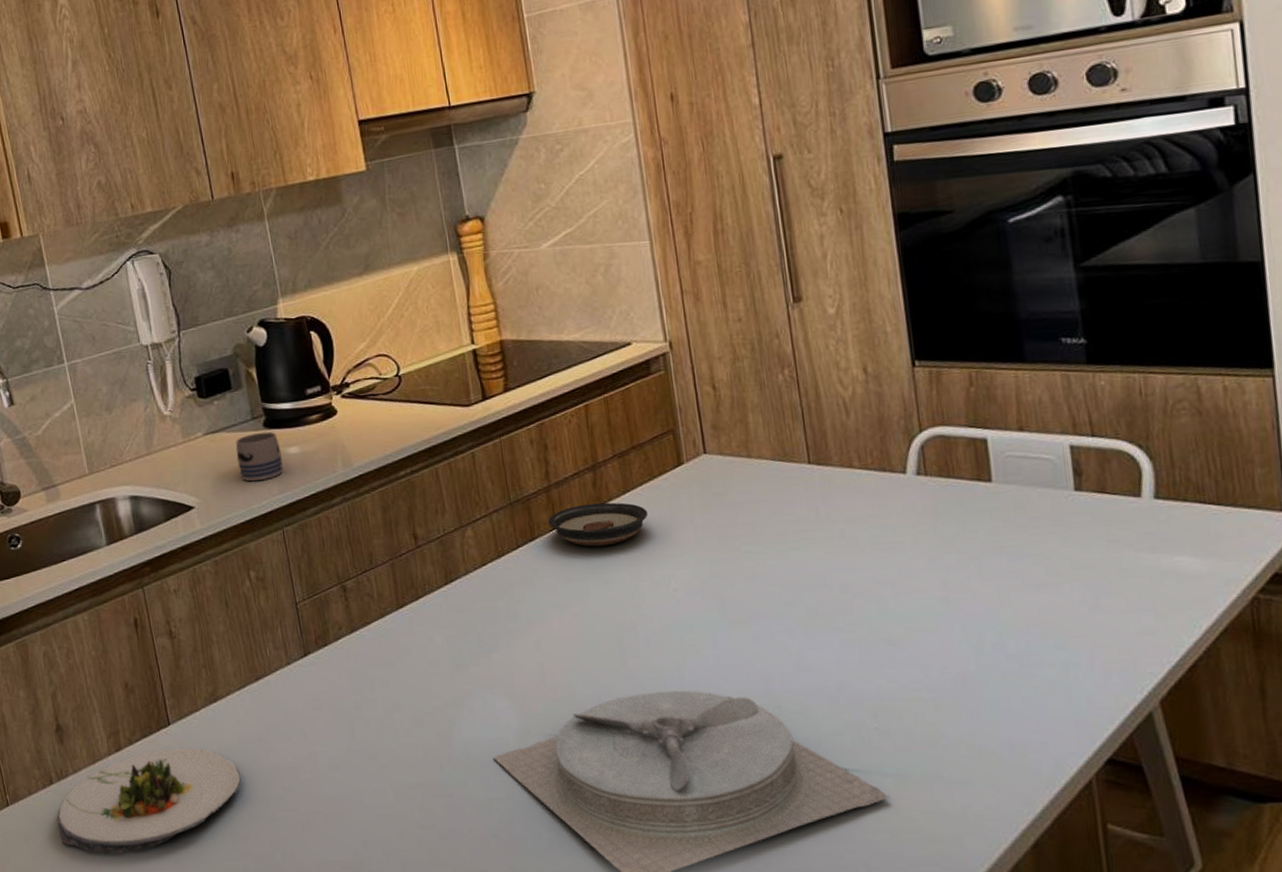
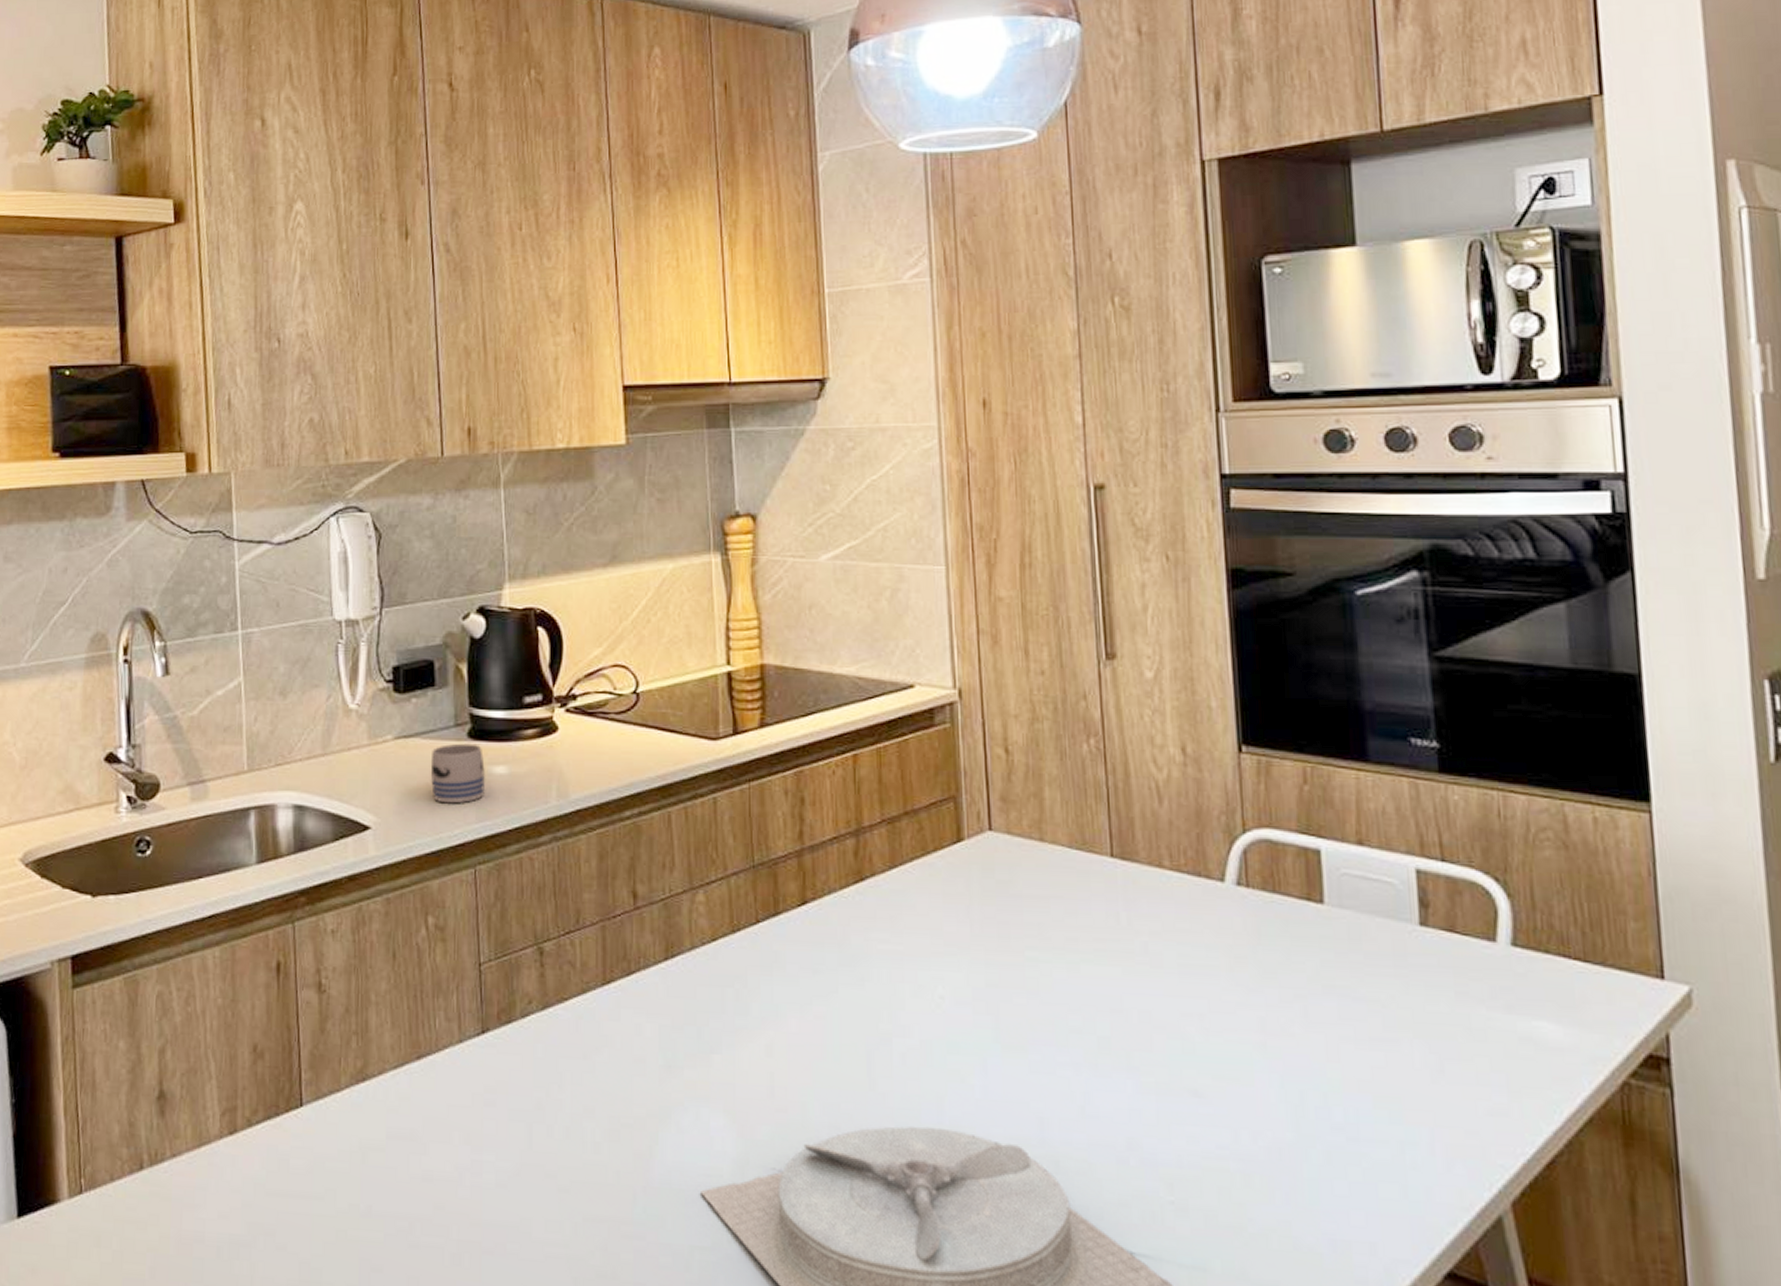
salad plate: present [57,748,241,854] -> none [142,1137,382,1274]
saucer: present [548,502,648,547] -> none [796,877,917,933]

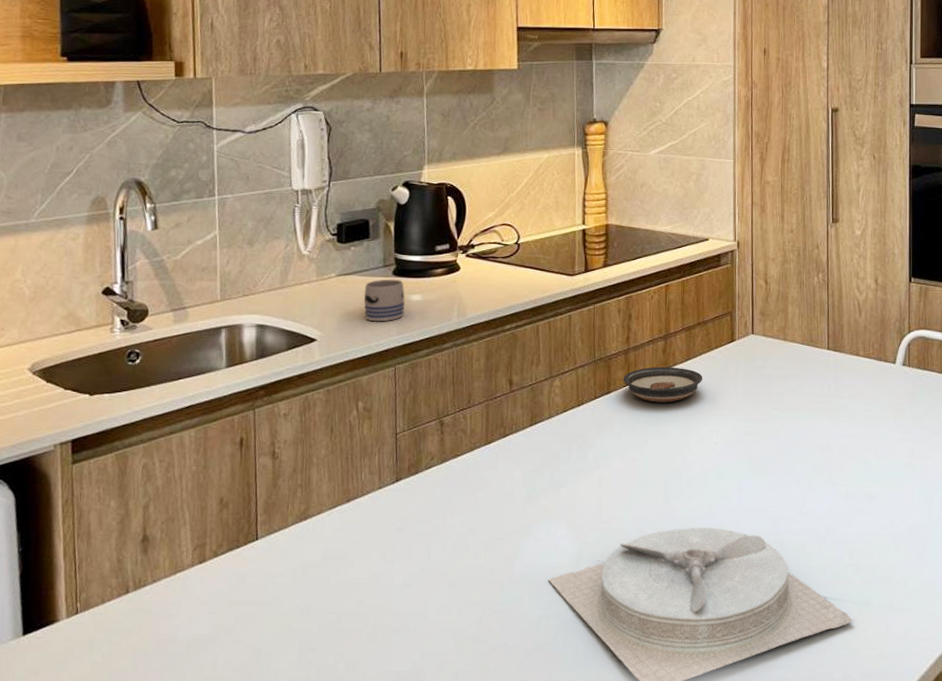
saucer: none [796,877,917,933] -> present [623,366,703,403]

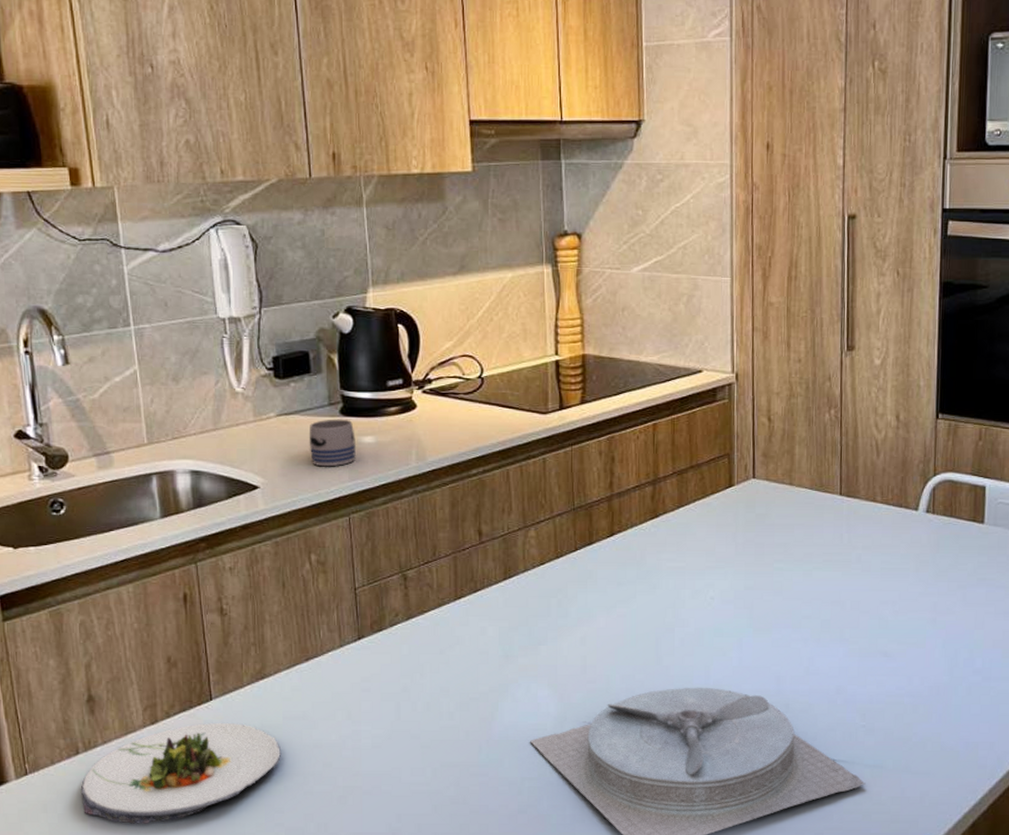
salad plate: none [127,562,318,663] -> present [81,723,281,824]
saucer: present [623,366,703,403] -> none [606,515,698,555]

